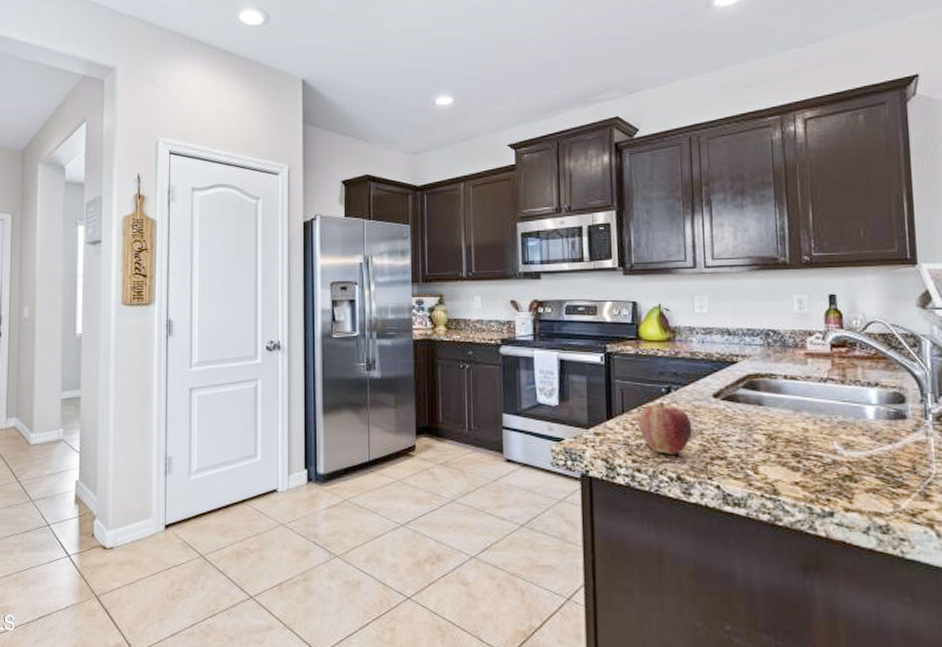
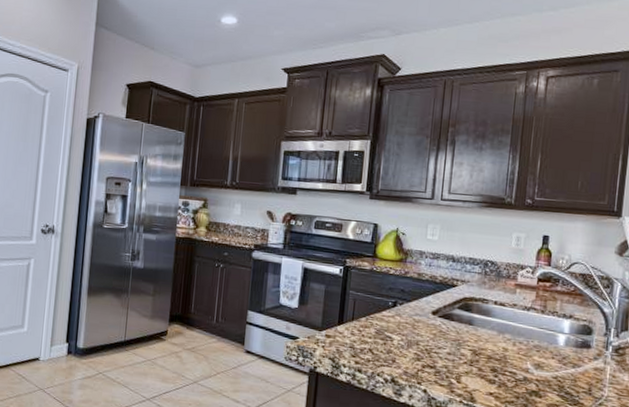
apple: present [638,401,693,455] -> none [365,313,411,360]

